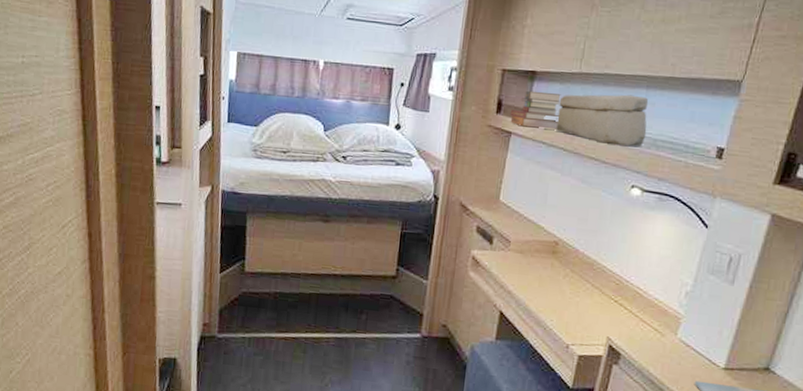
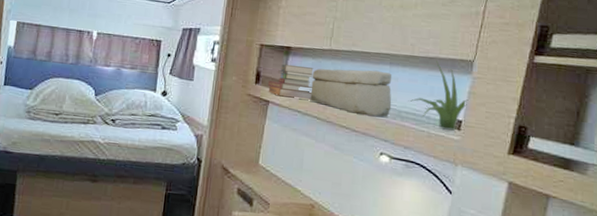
plant: none [665,82,733,160] -> present [408,60,469,131]

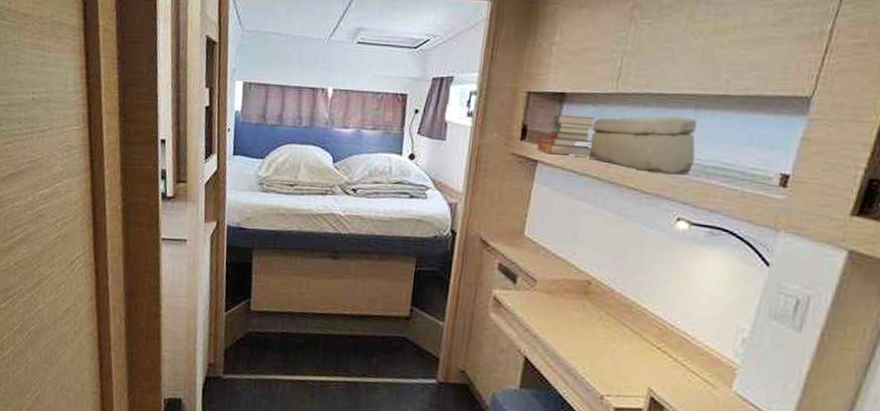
plant: present [408,60,469,131] -> none [717,99,801,188]

